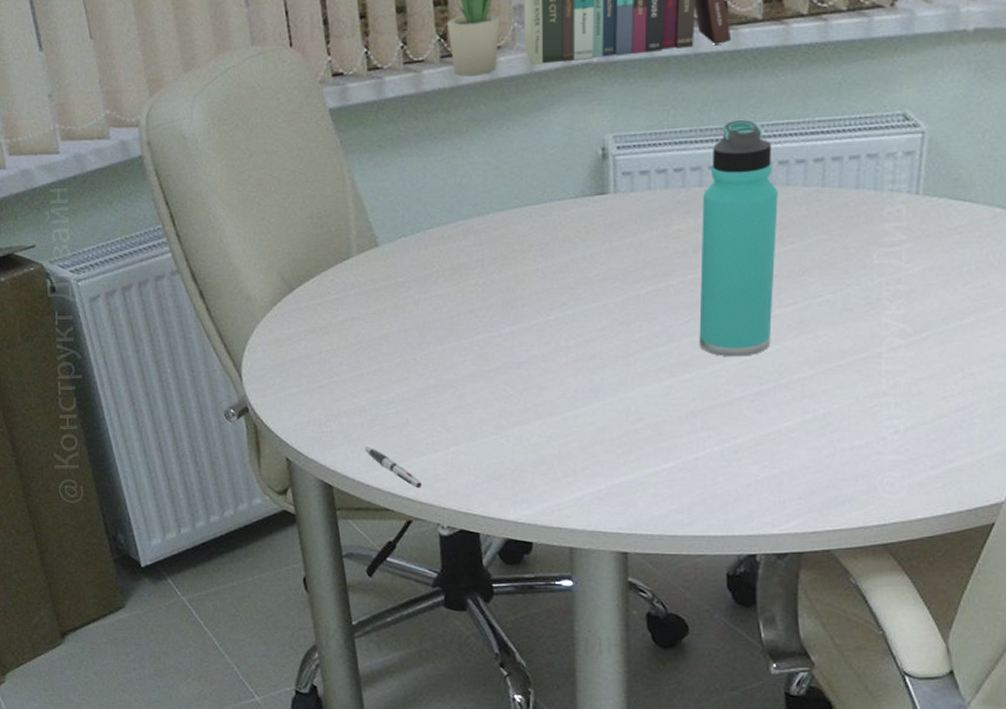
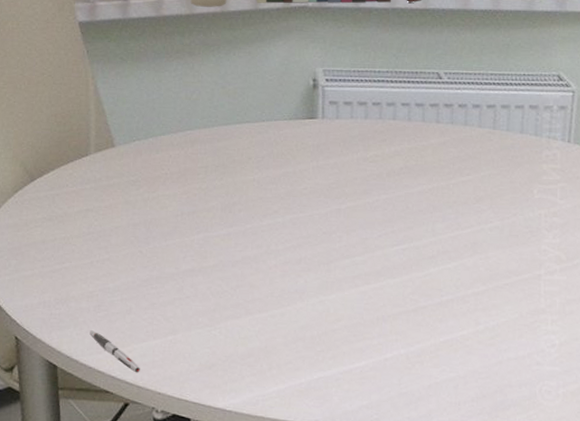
thermos bottle: present [699,120,778,357] -> none [390,67,458,270]

